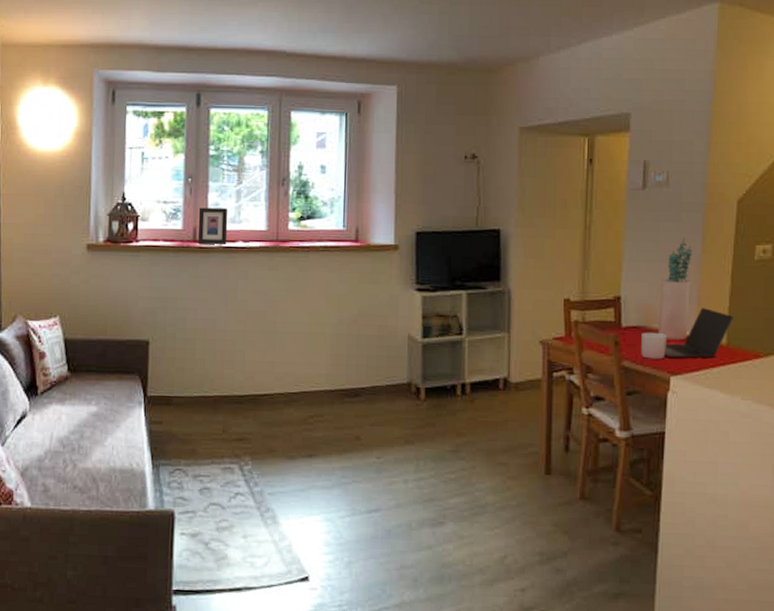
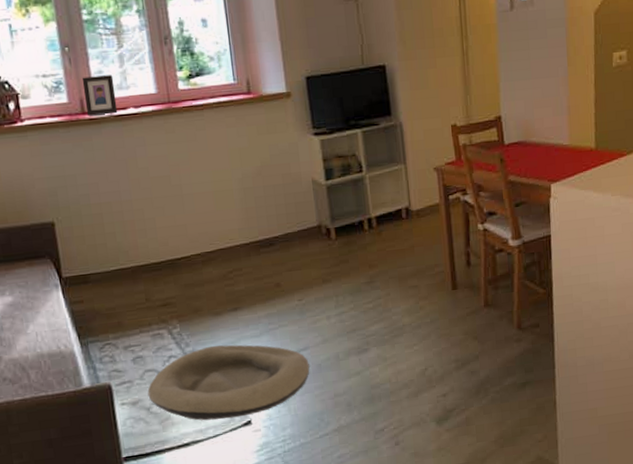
dog bed: none [208,489,379,571] -> present [147,344,310,421]
mug: present [641,332,668,360] -> none [523,145,546,171]
vase: present [657,238,692,341] -> none [534,53,562,151]
laptop: present [663,308,735,359] -> none [543,117,600,168]

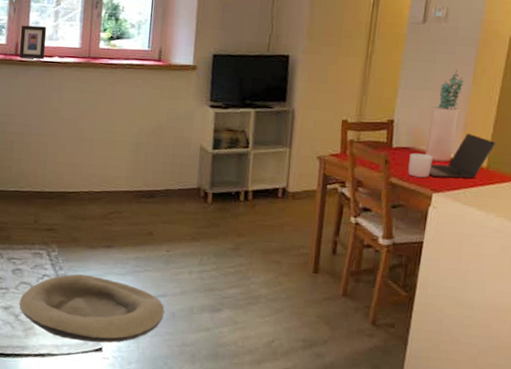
mug: none [523,145,546,171] -> present [408,153,434,178]
vase: none [534,53,562,151] -> present [424,69,464,162]
laptop: none [543,117,600,168] -> present [428,134,497,179]

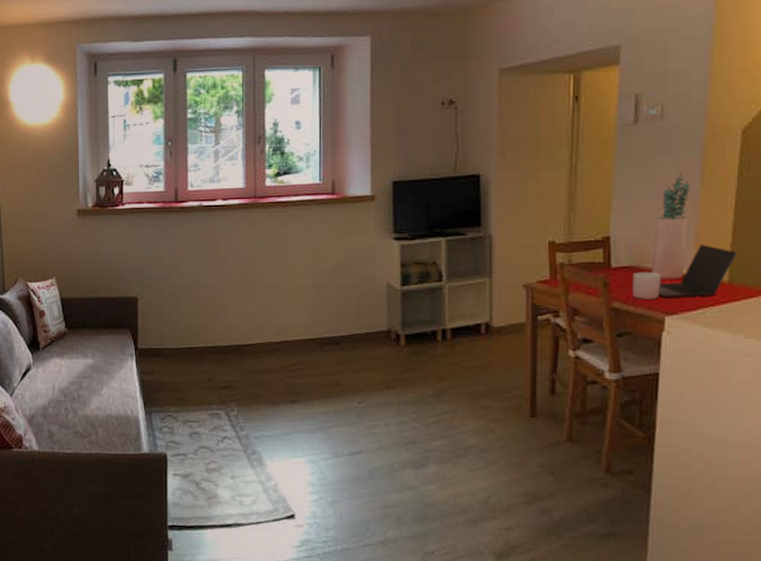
picture frame: present [19,25,47,60] -> none [179,168,207,205]
dog bed: present [19,274,165,343] -> none [199,433,361,509]

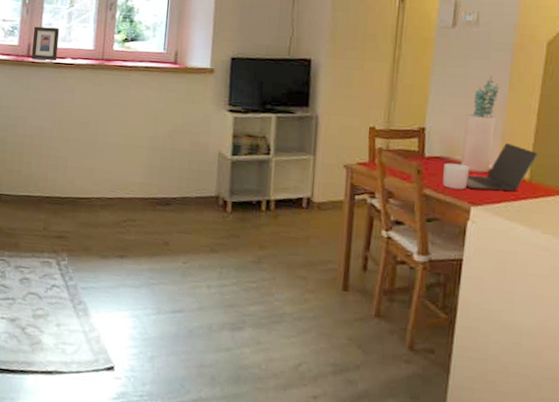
picture frame: none [179,168,207,205] -> present [31,26,60,61]

